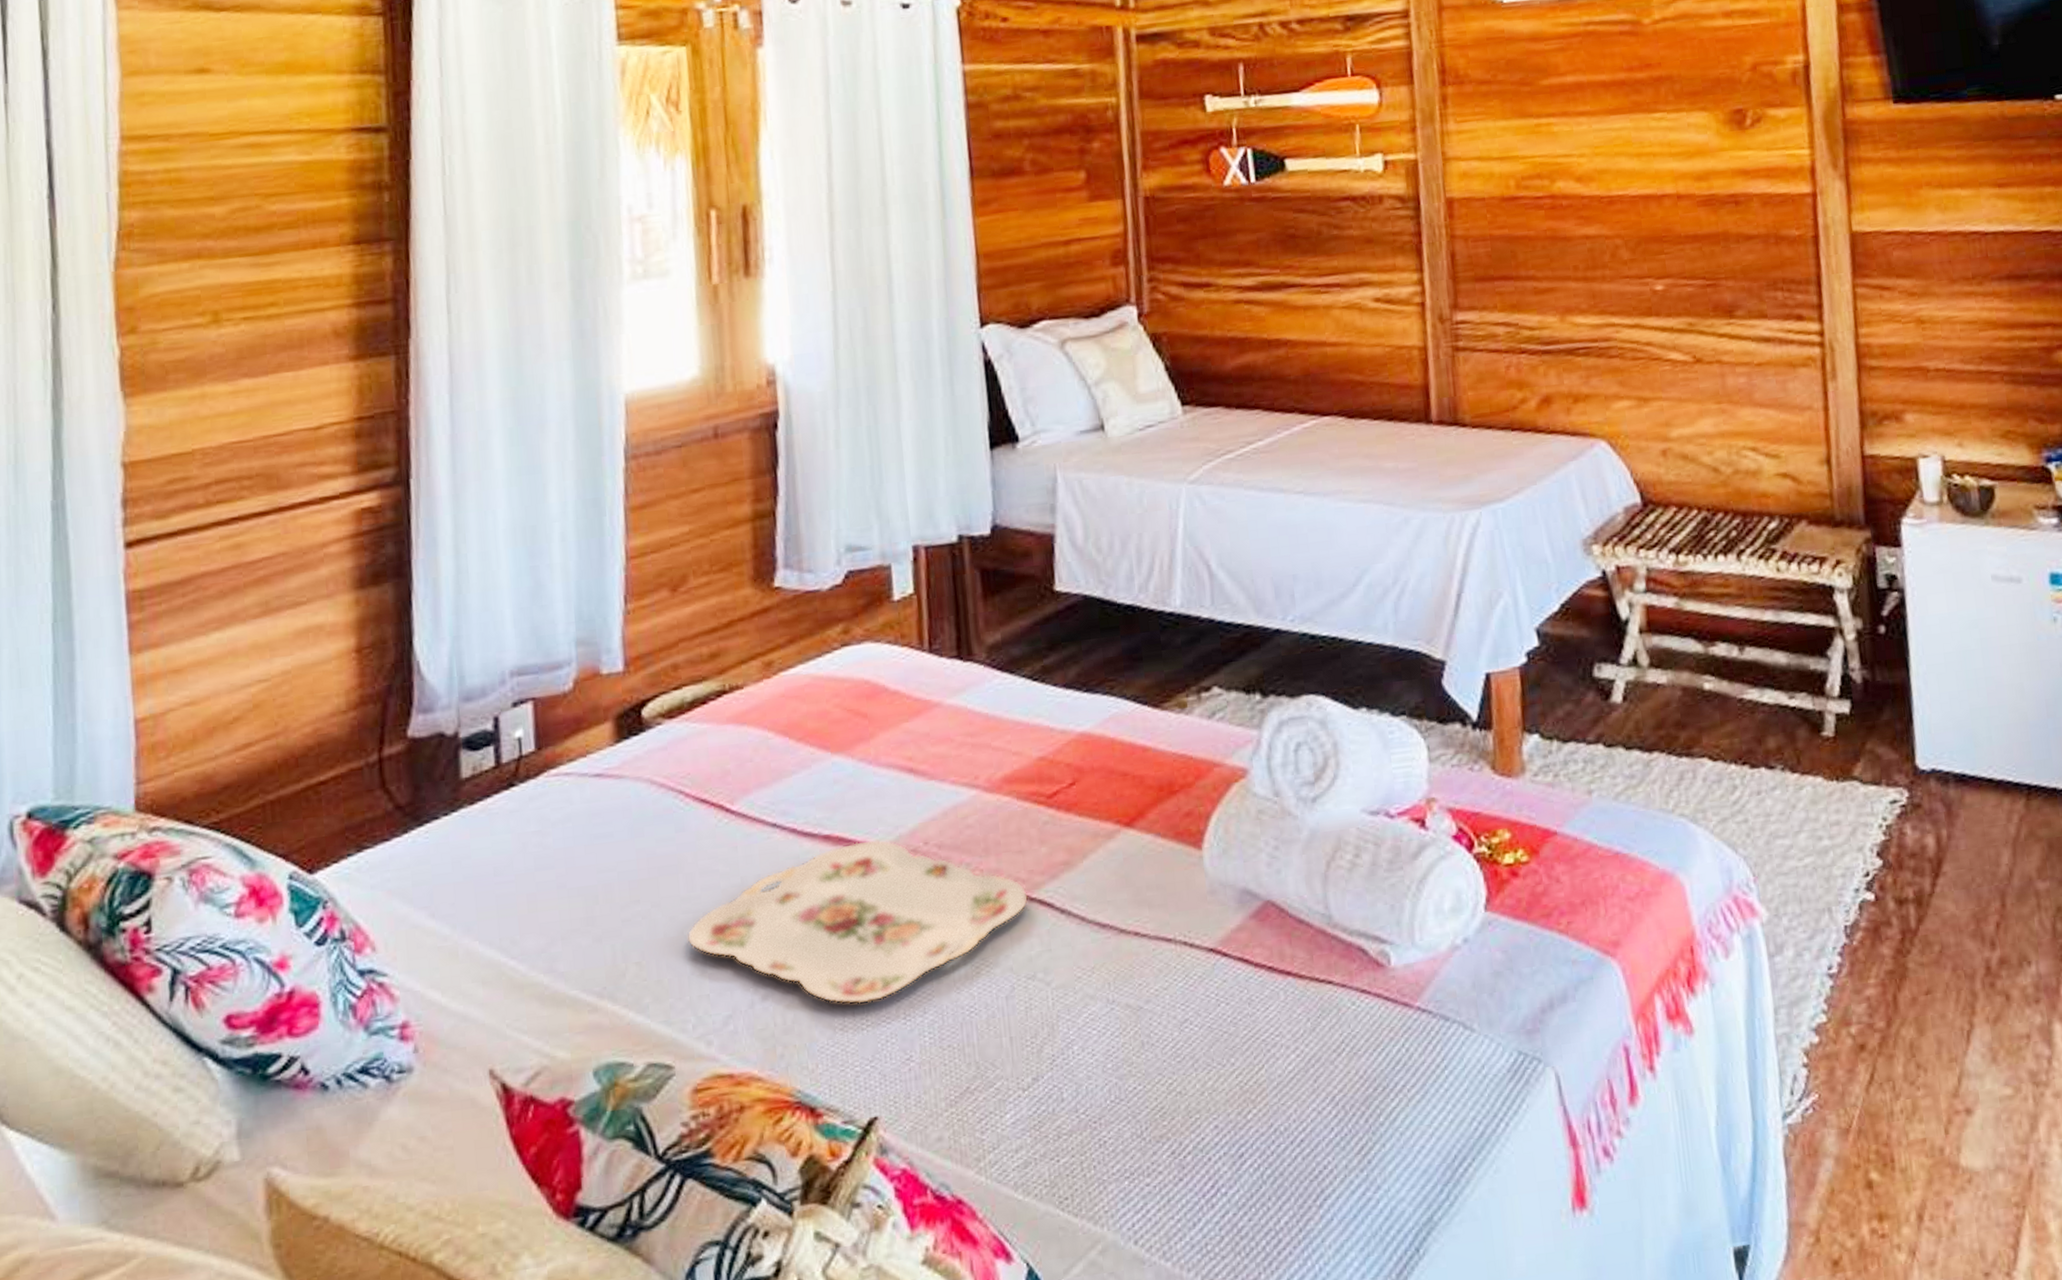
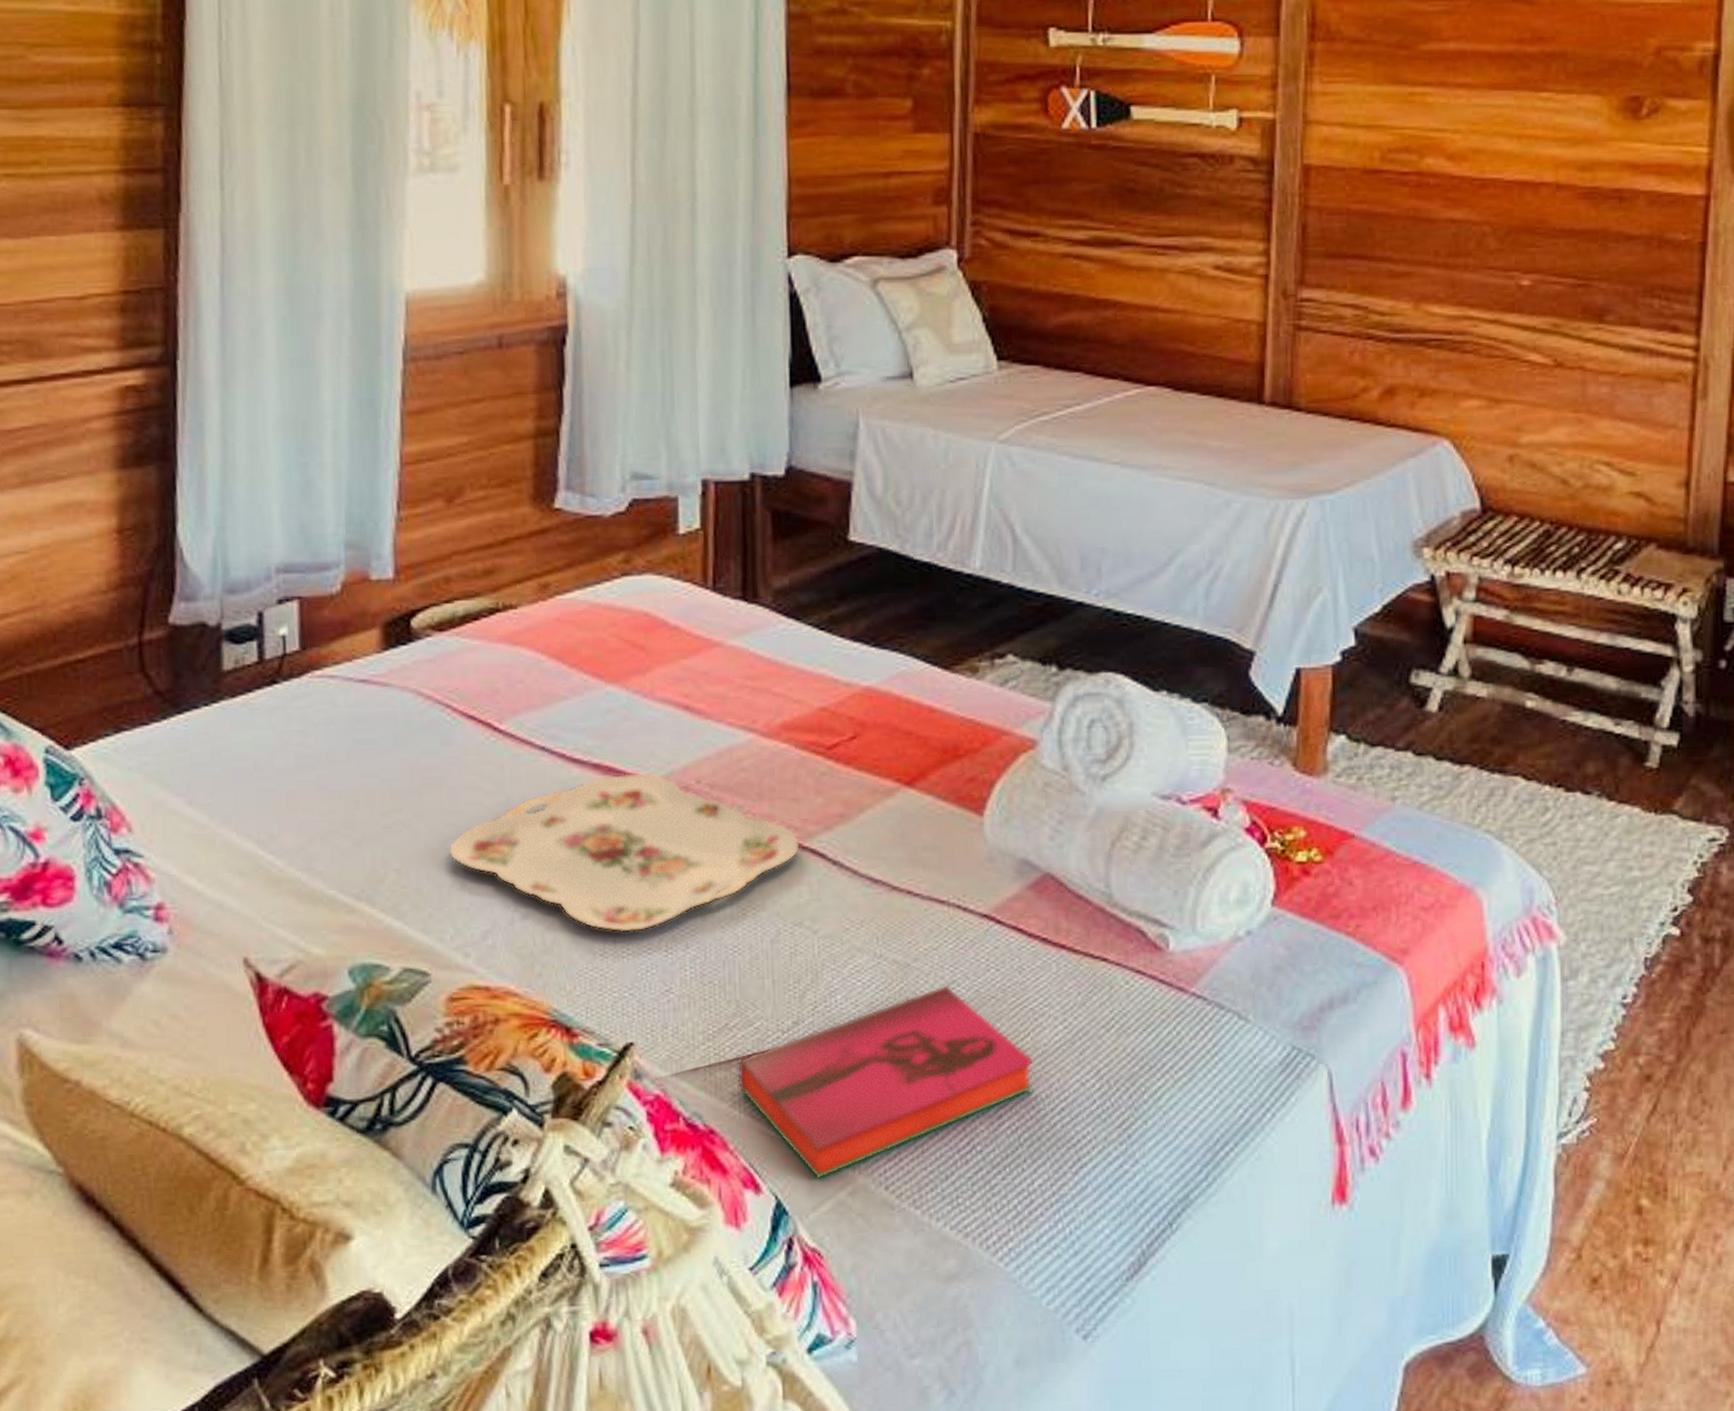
hardback book: none [981,1025,1272,1240] -> present [737,985,1035,1179]

